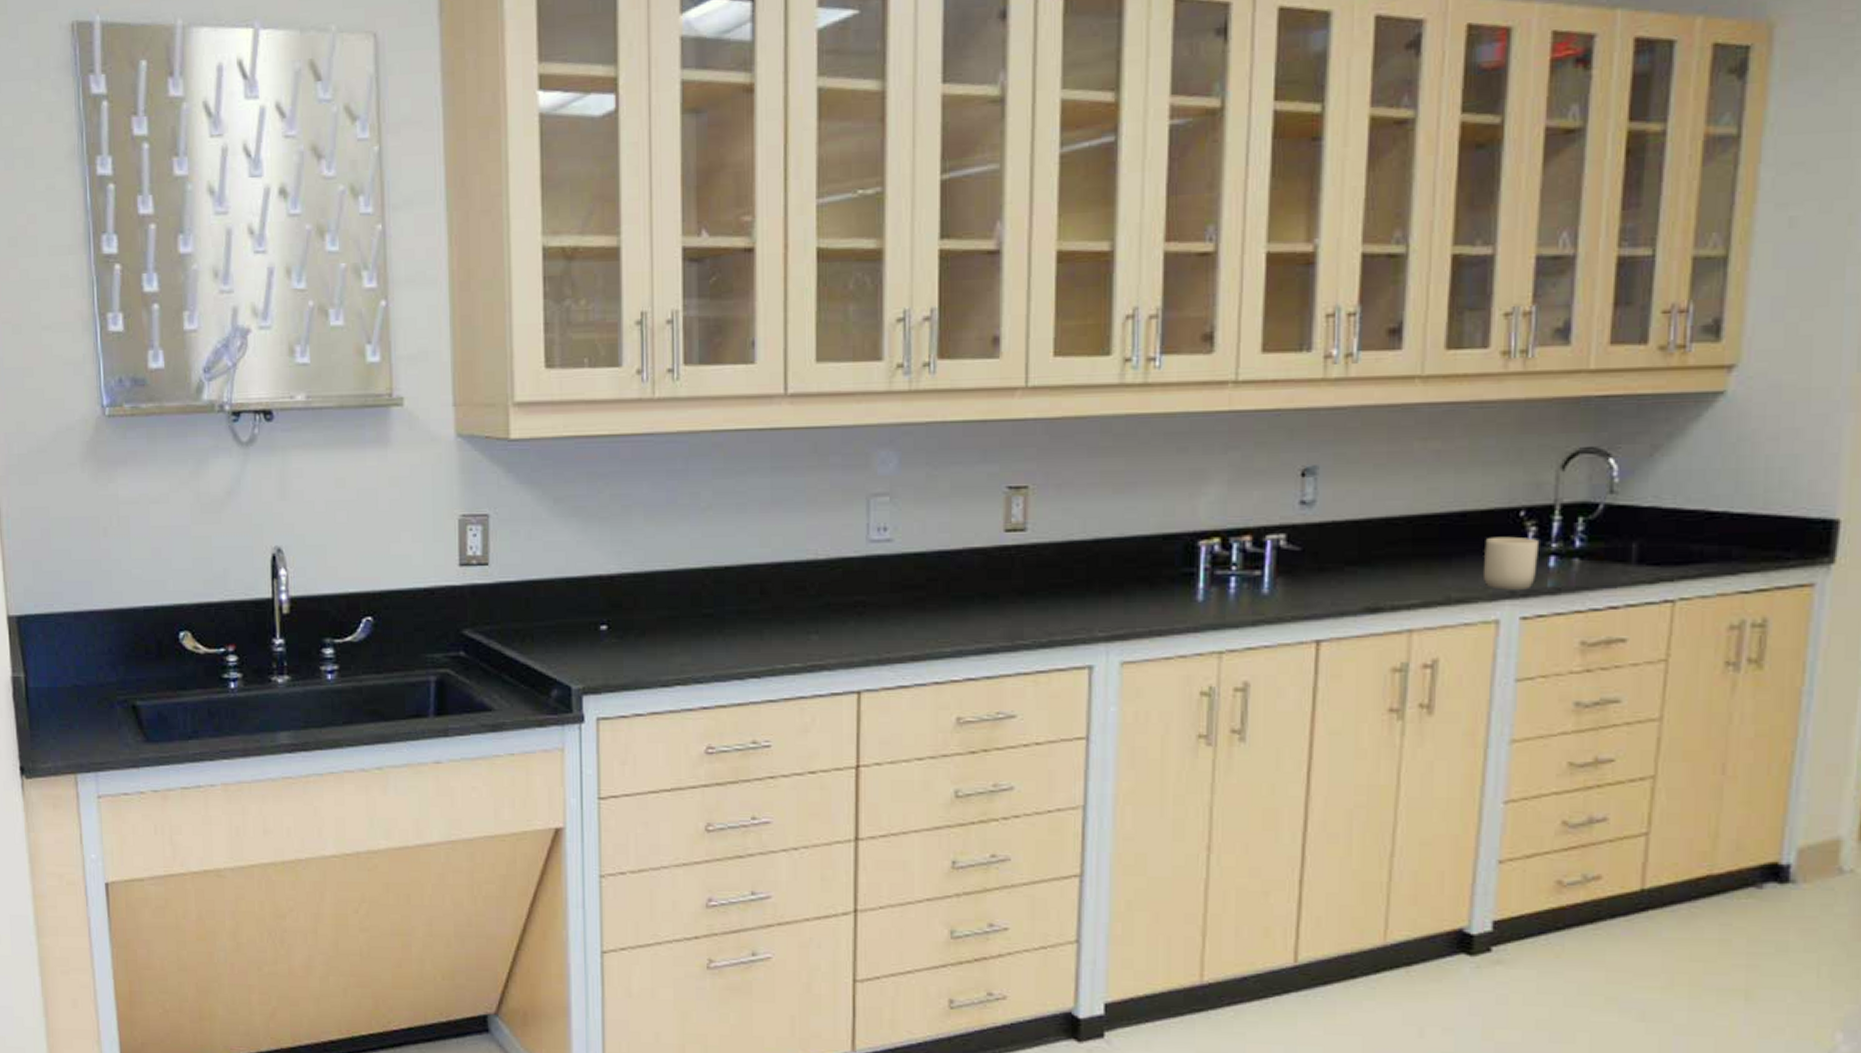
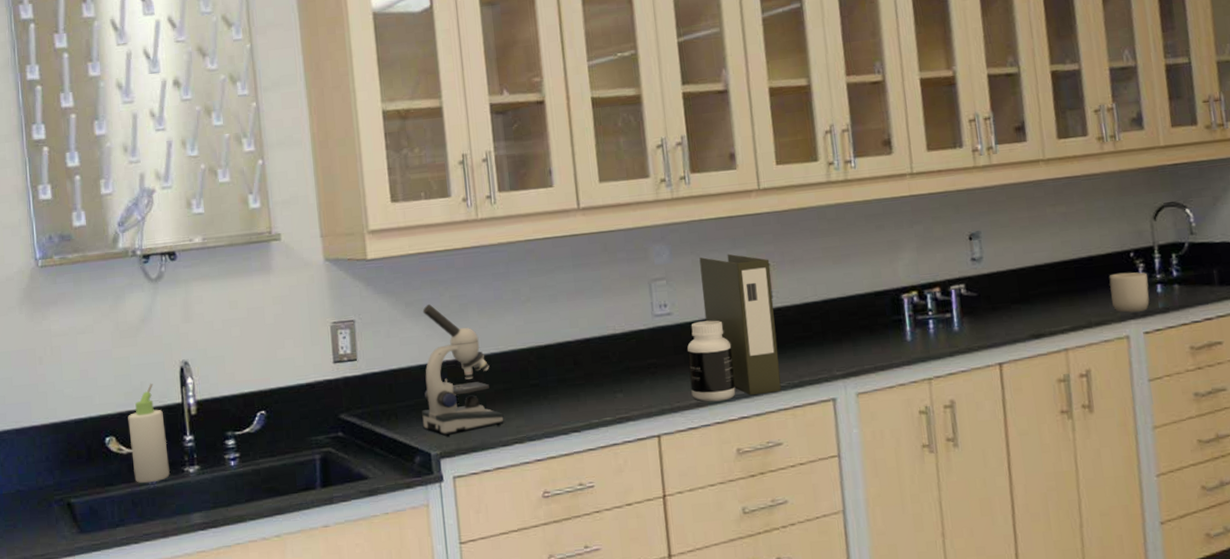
bottle: none [207,570,254,691] -> present [128,383,170,484]
microscope: none [564,501,666,670] -> present [422,303,504,438]
medicine bottle: none [906,553,965,656] -> present [687,320,736,403]
binder: none [935,469,1029,653] -> present [699,254,782,396]

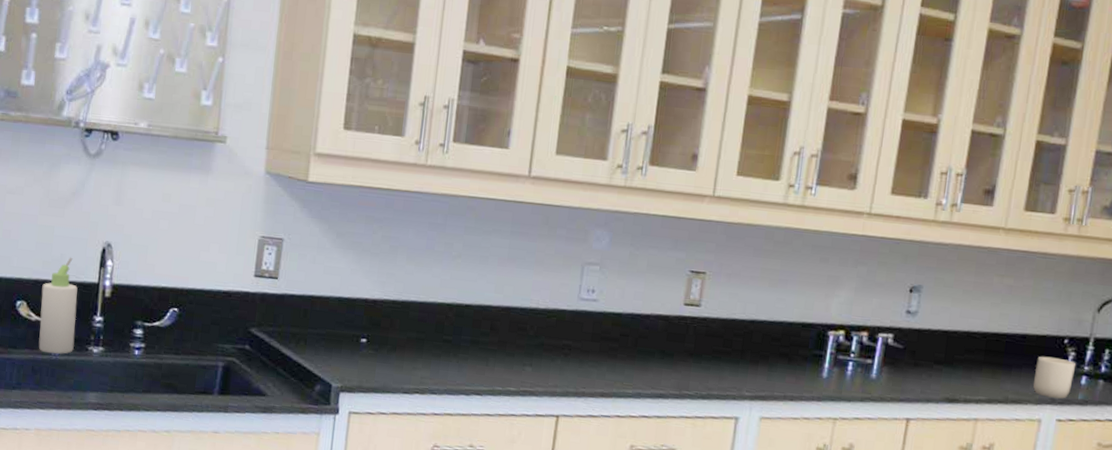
microscope: present [422,303,504,438] -> none [329,238,411,374]
medicine bottle: present [687,320,736,403] -> none [598,314,649,397]
binder: present [699,254,782,396] -> none [629,250,707,400]

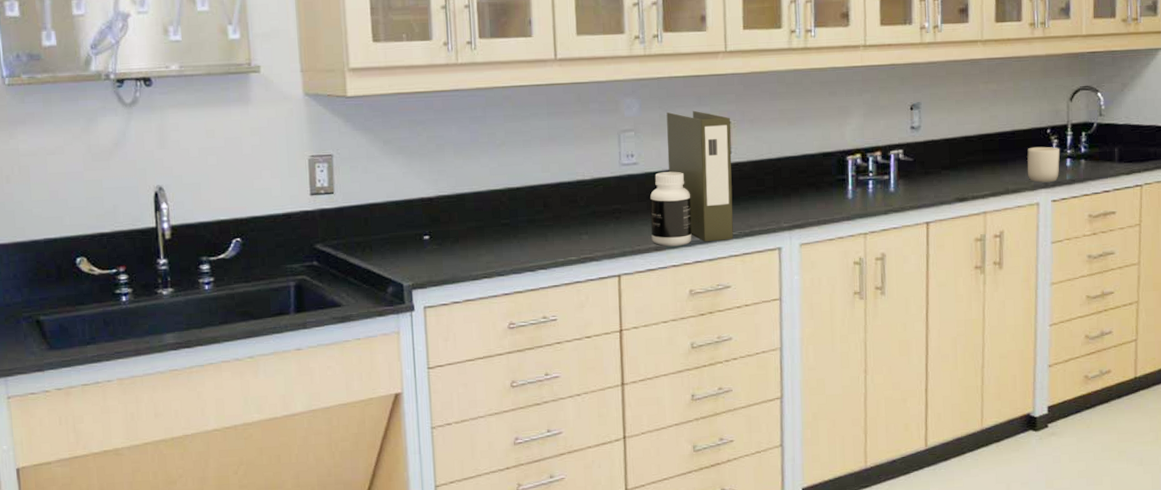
bottle: present [38,257,78,354] -> none [100,206,143,304]
medicine bottle: none [598,314,649,397] -> present [649,171,692,247]
binder: none [629,250,707,400] -> present [666,110,734,242]

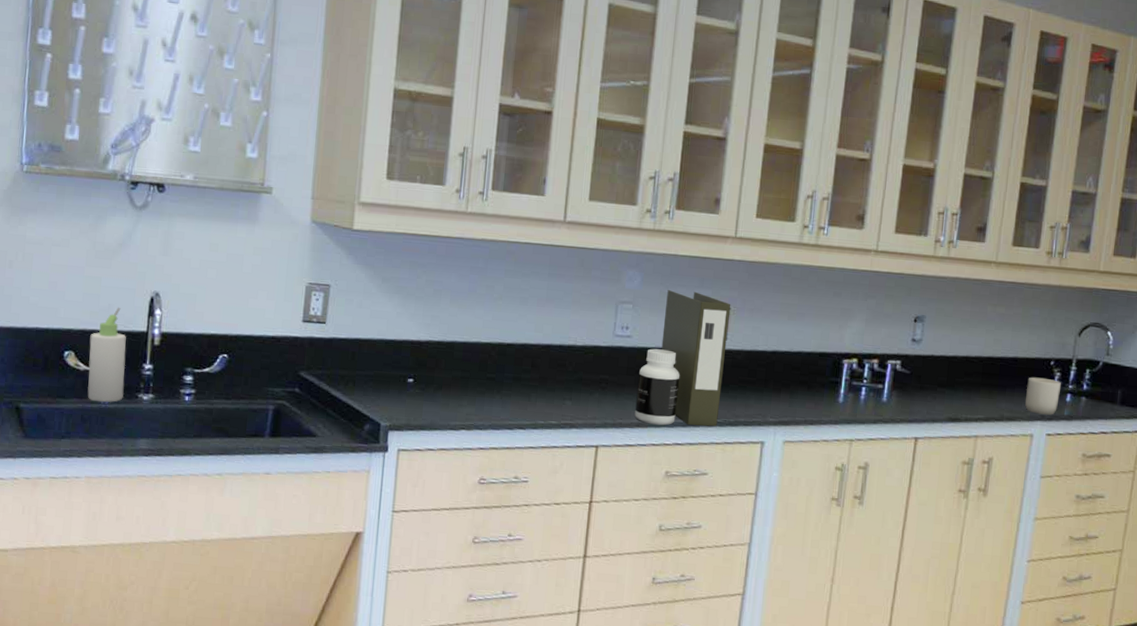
bottle: none [100,206,143,304] -> present [87,307,126,403]

